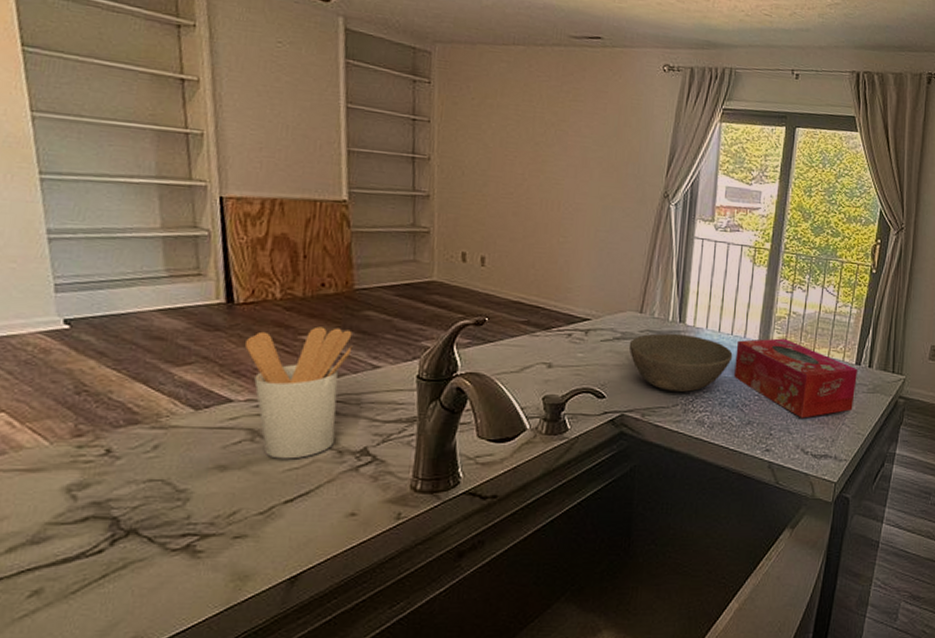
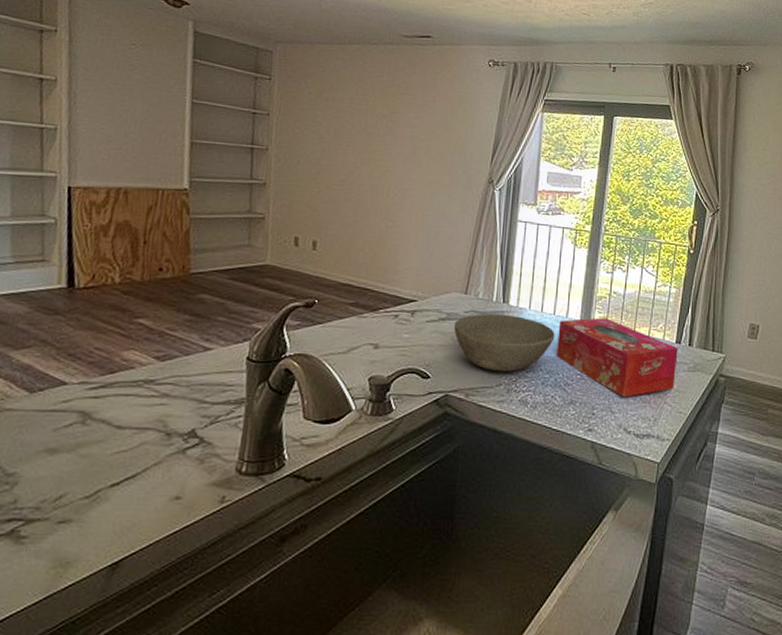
utensil holder: present [245,326,353,459] -> none [82,310,187,442]

